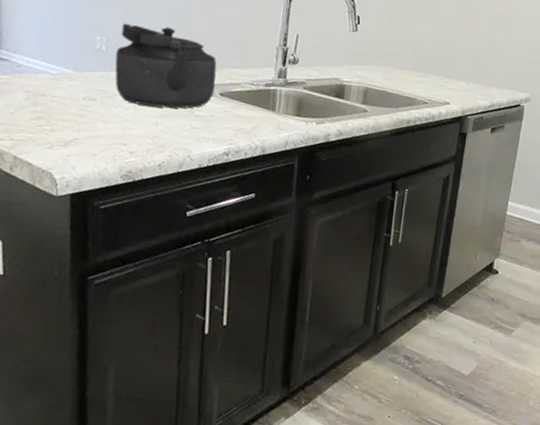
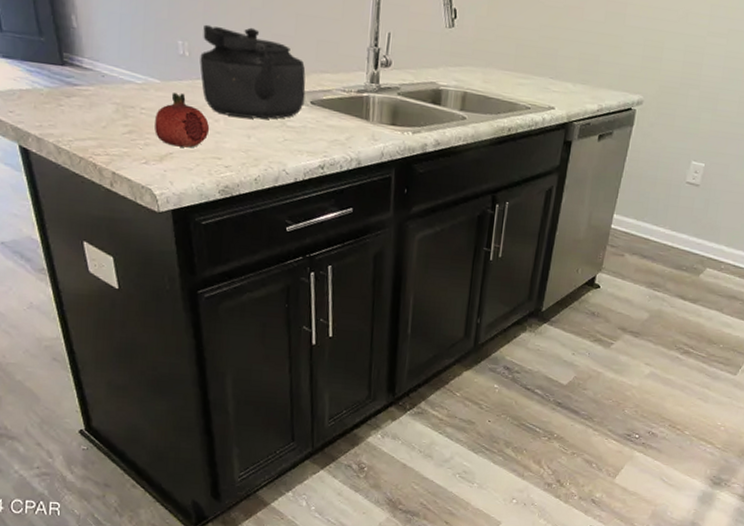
fruit: none [63,83,119,134] -> present [155,92,210,148]

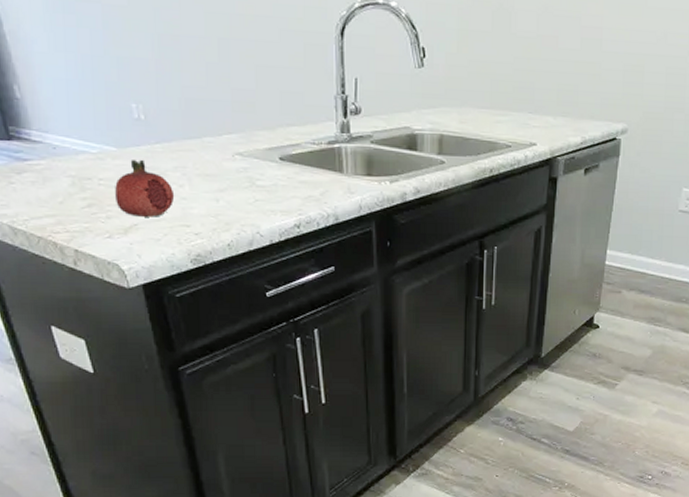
kettle: present [199,24,306,120] -> none [157,83,273,181]

